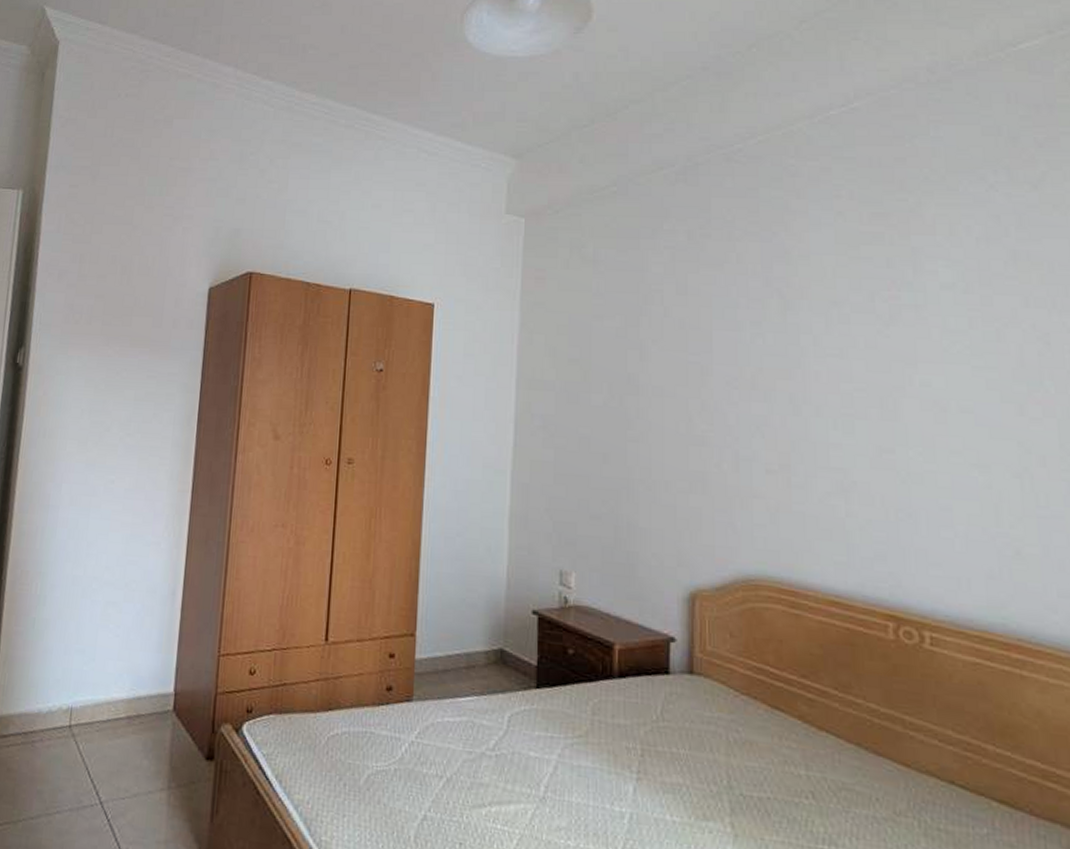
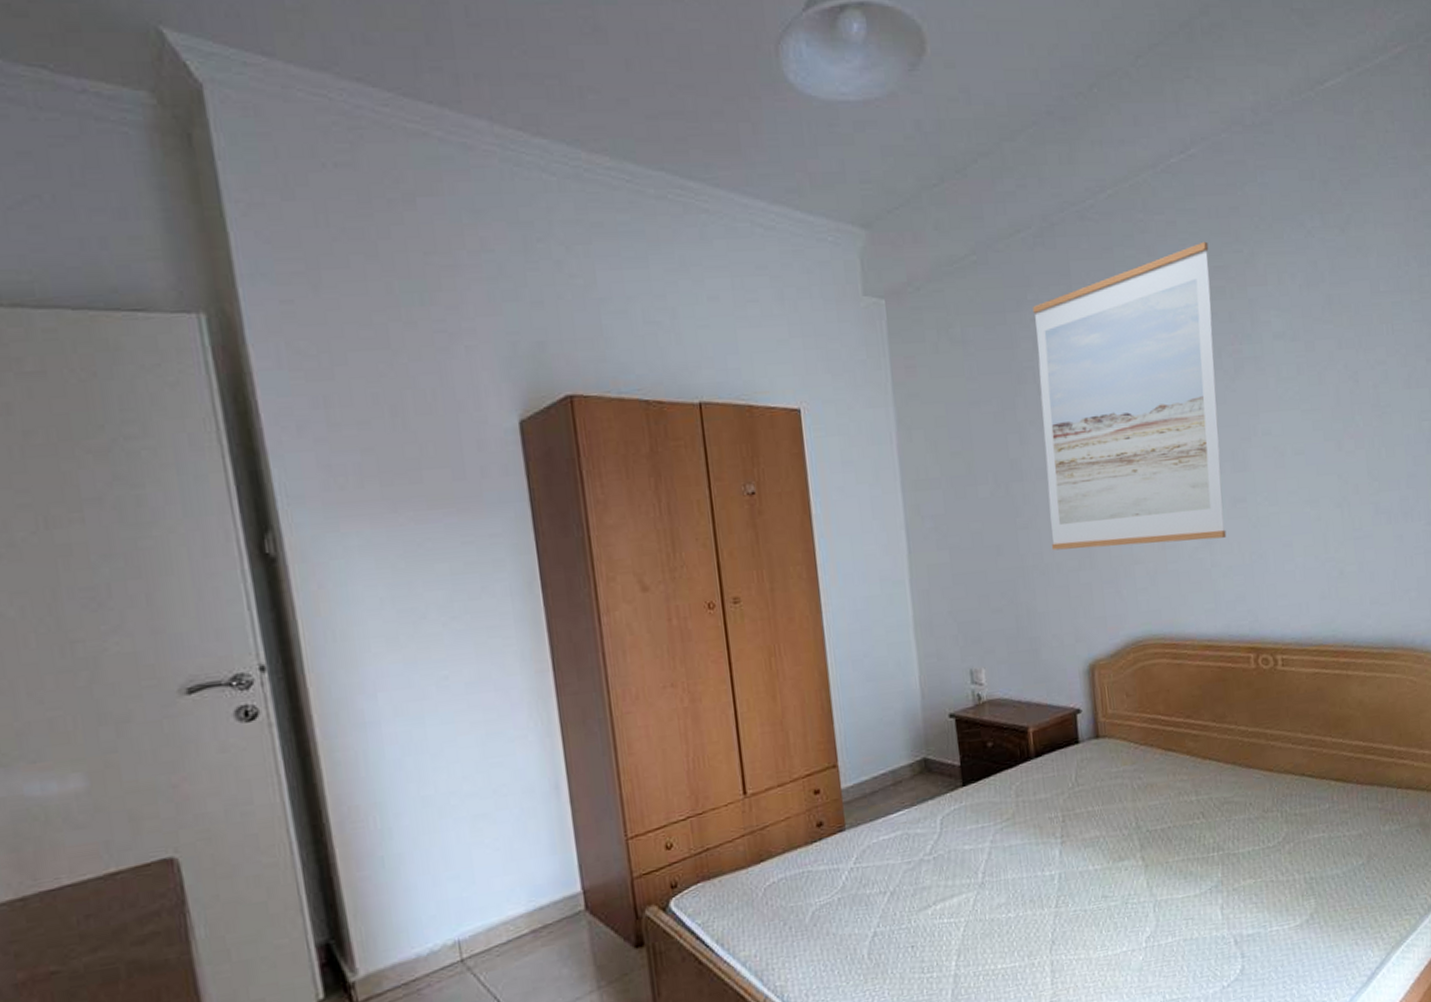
wall art: none [662,188,867,488] -> present [1033,241,1227,551]

